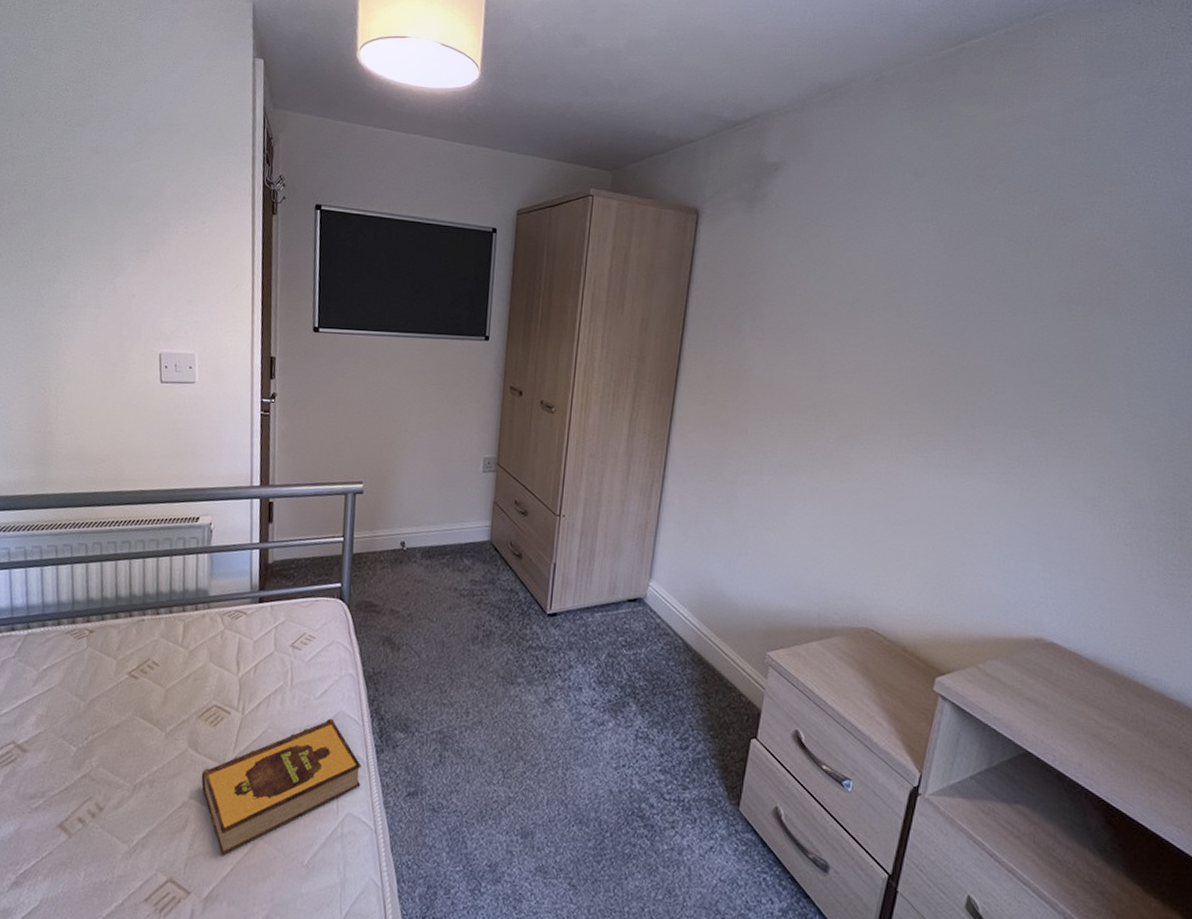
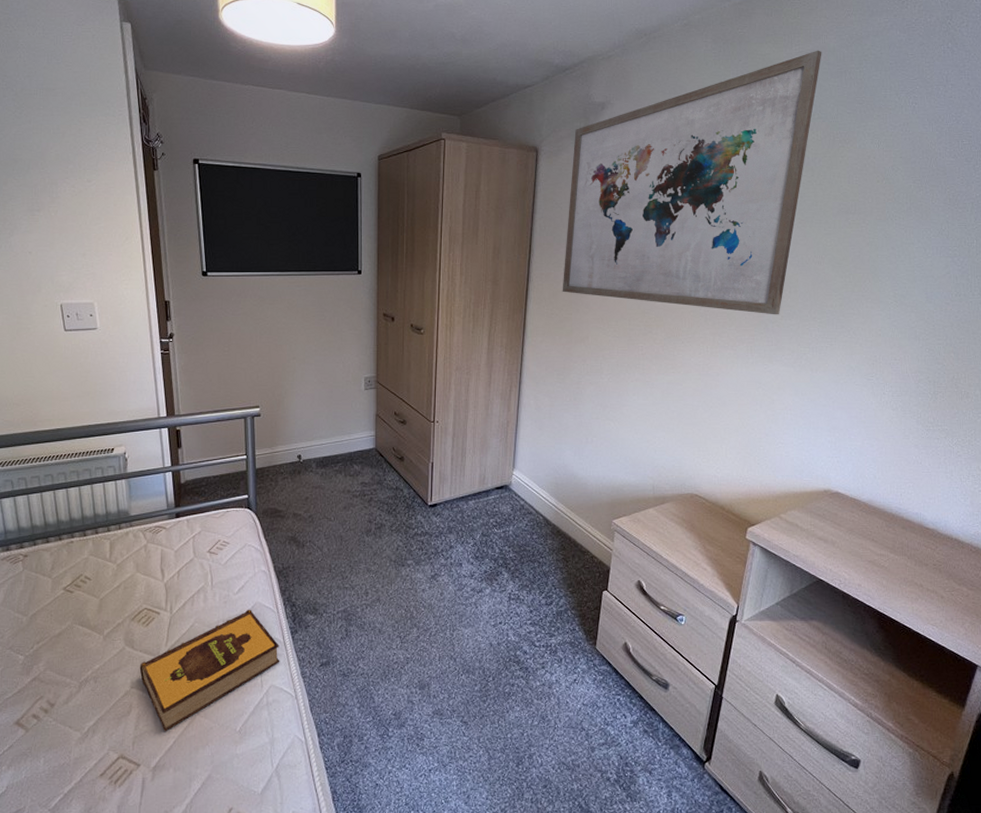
wall art: none [718,113,1041,419] -> present [562,50,822,315]

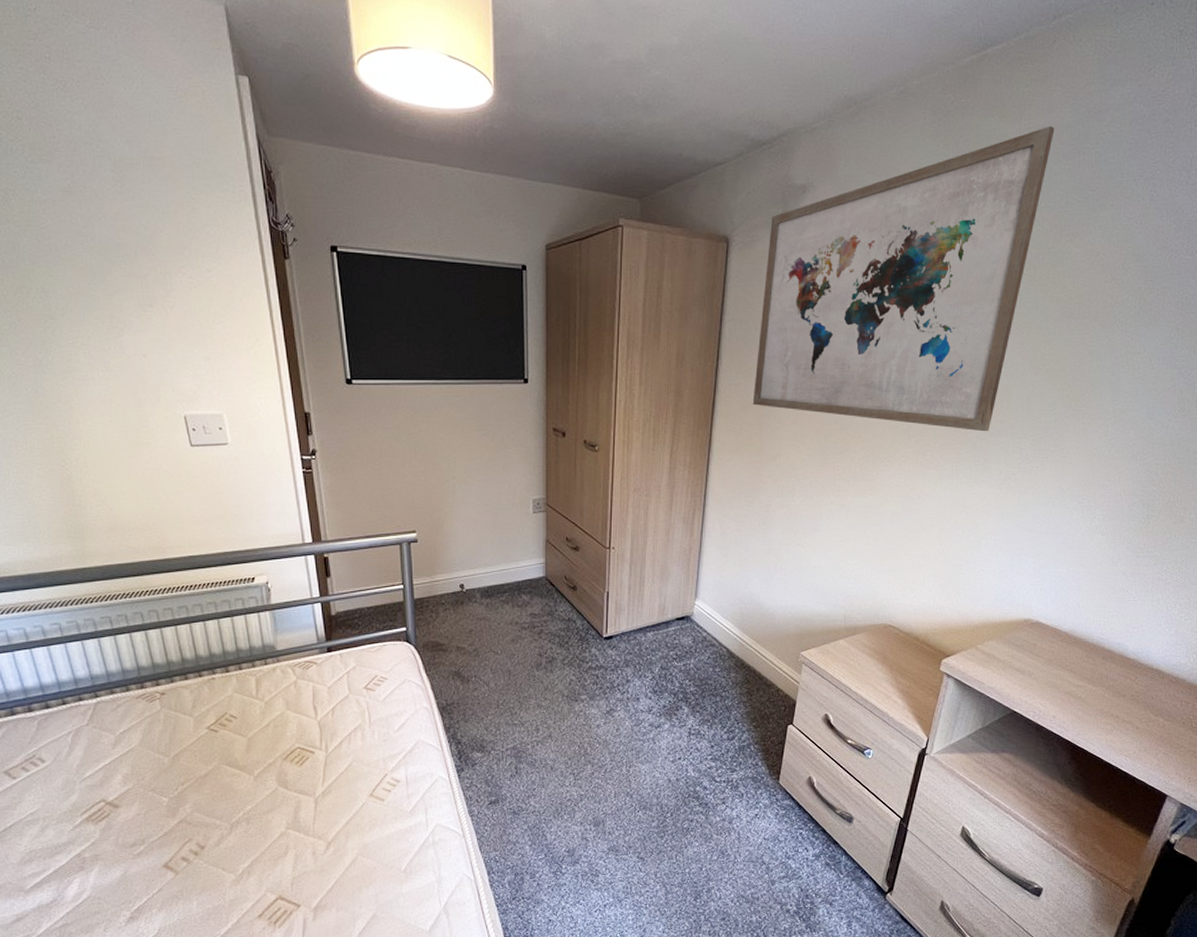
hardback book: present [139,609,280,732] -> none [295,747,446,873]

